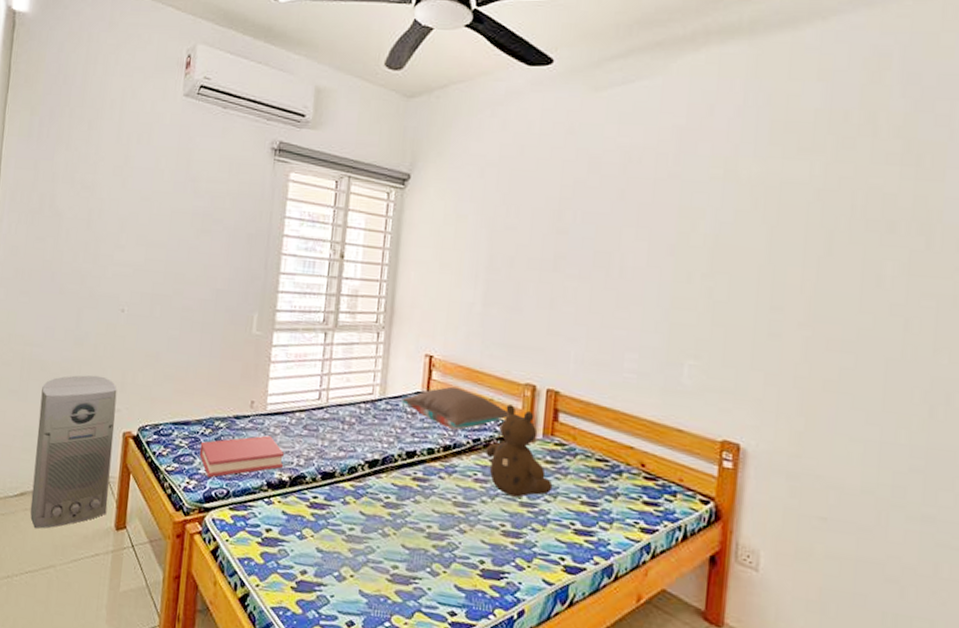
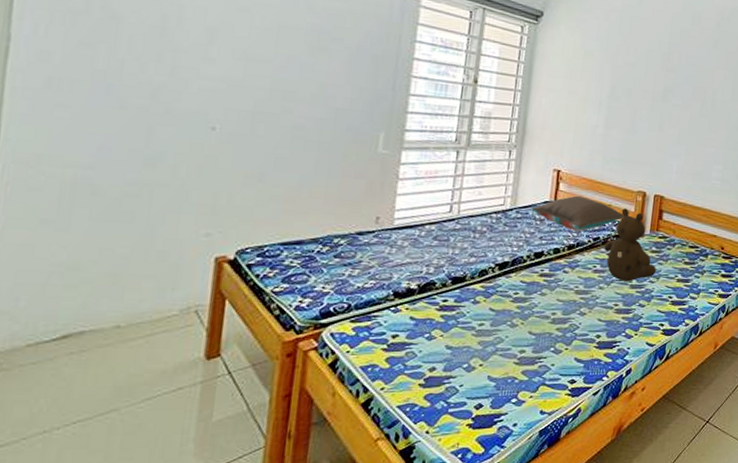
air purifier: present [30,375,117,529] -> none [78,198,207,373]
hardback book: present [199,435,284,478] -> none [314,248,412,294]

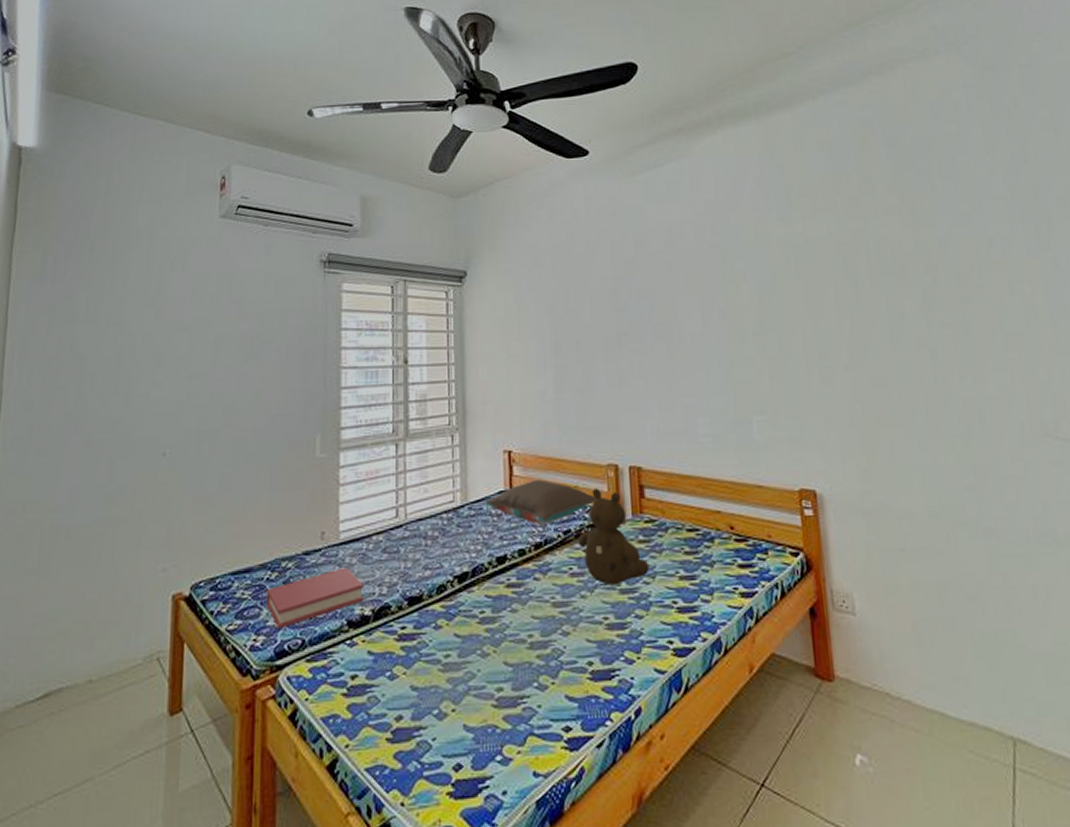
hardback book: none [314,248,412,294] -> present [266,568,363,629]

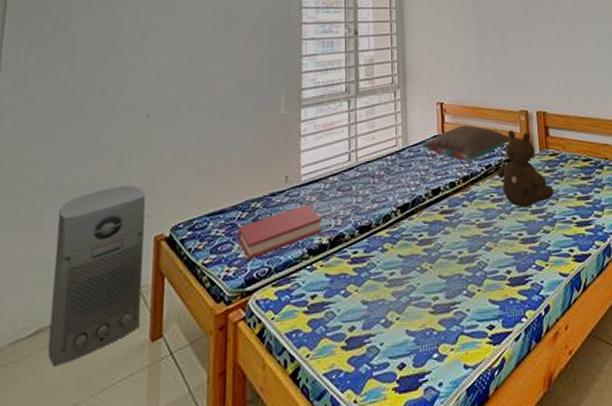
air purifier: none [57,533,163,737] -> present [47,185,146,368]

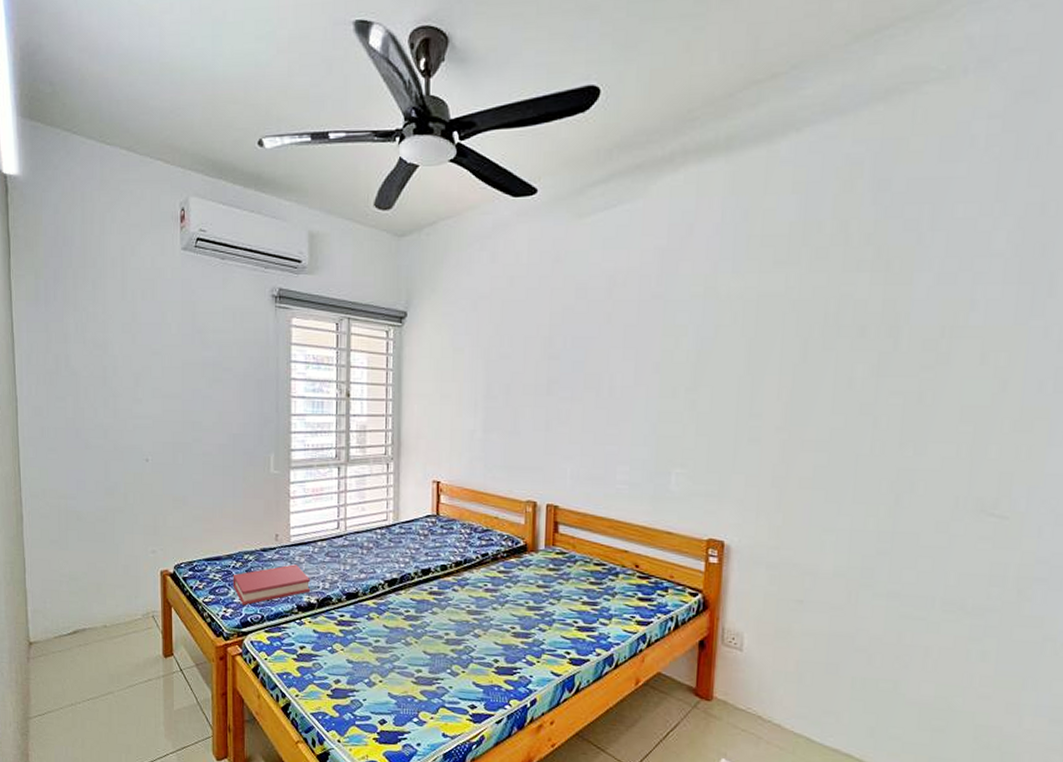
air purifier: present [47,185,146,368] -> none [81,521,154,662]
pillow: present [422,125,512,161] -> none [414,508,514,547]
teddy bear: present [497,130,554,208] -> none [494,521,556,603]

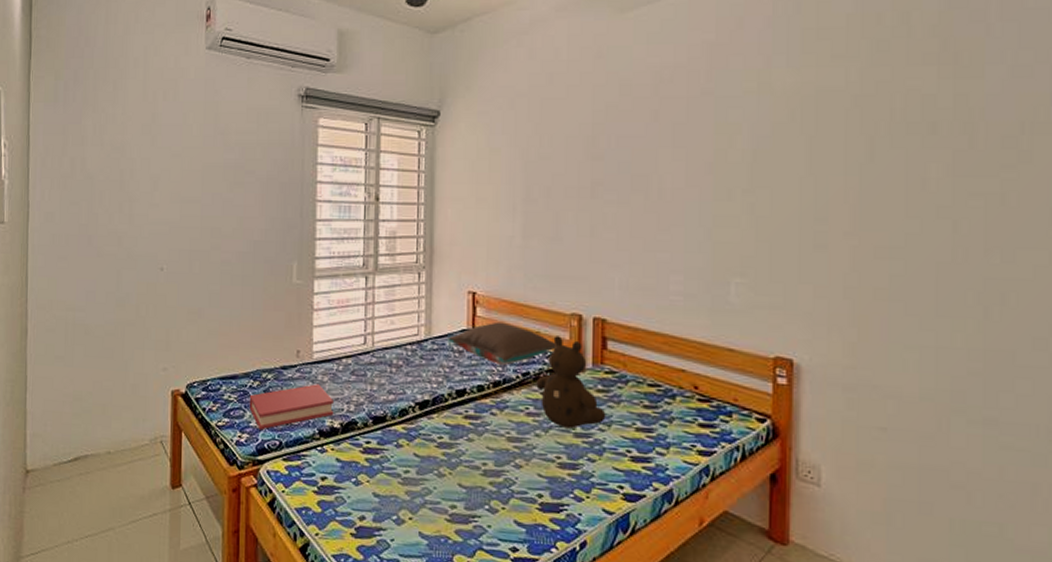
pillow: none [414,508,514,547] -> present [448,321,558,365]
teddy bear: none [494,521,556,603] -> present [536,336,606,429]

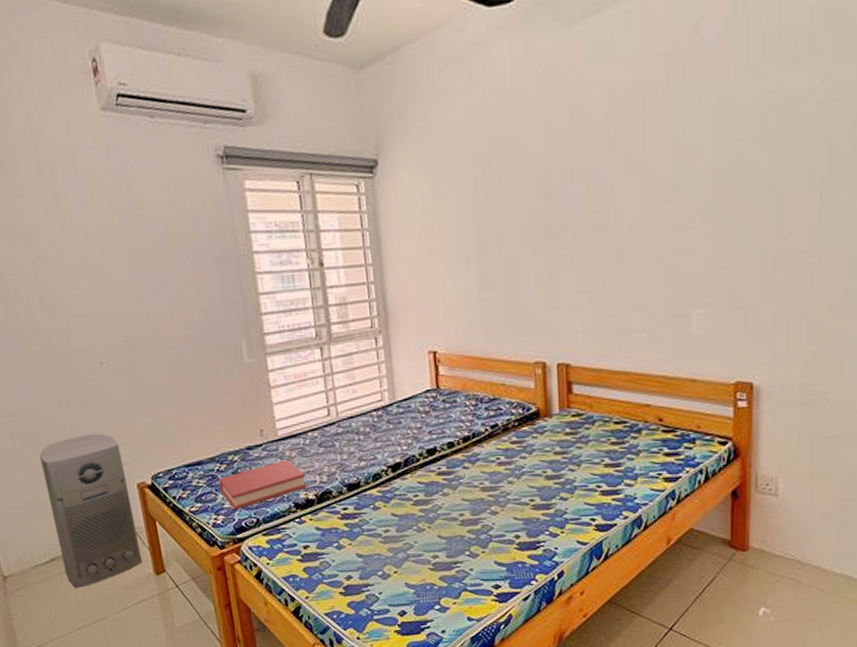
air purifier: none [85,335,163,493] -> present [39,433,143,589]
pillow: present [448,321,558,365] -> none [412,378,524,420]
teddy bear: present [536,336,606,429] -> none [505,385,576,473]

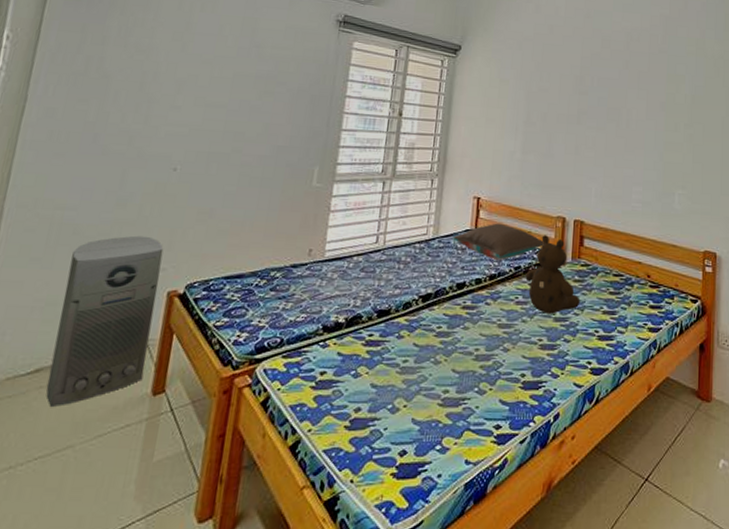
hardback book: present [218,460,306,511] -> none [252,281,341,329]
pillow: none [412,378,524,420] -> present [453,223,545,260]
teddy bear: none [505,385,576,473] -> present [525,235,580,314]

